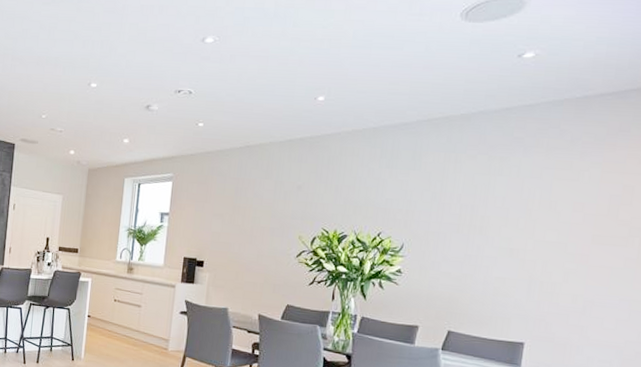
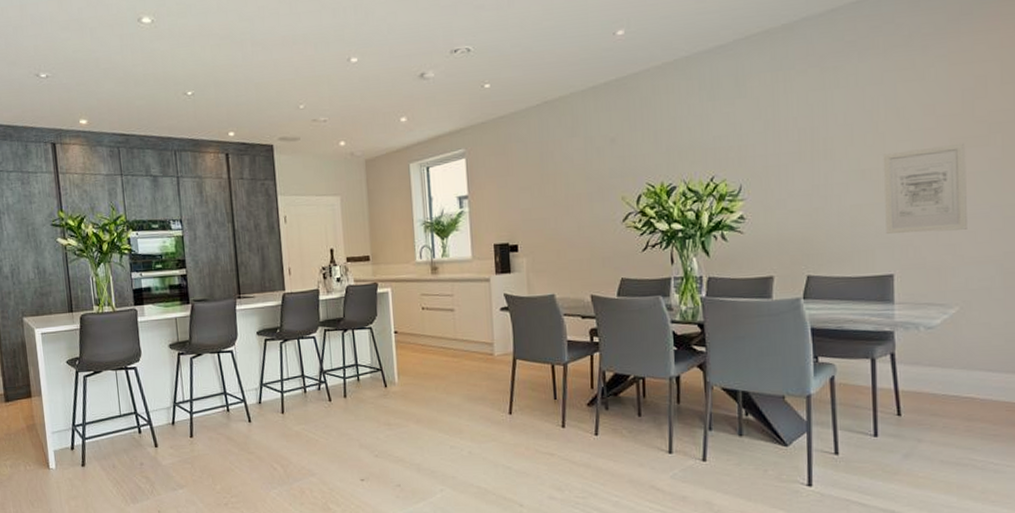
wall art: none [523,238,606,315] -> present [882,143,967,234]

